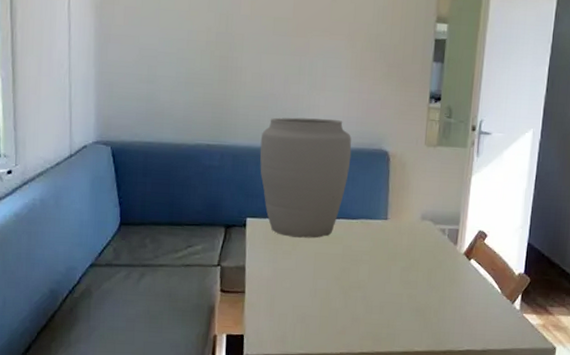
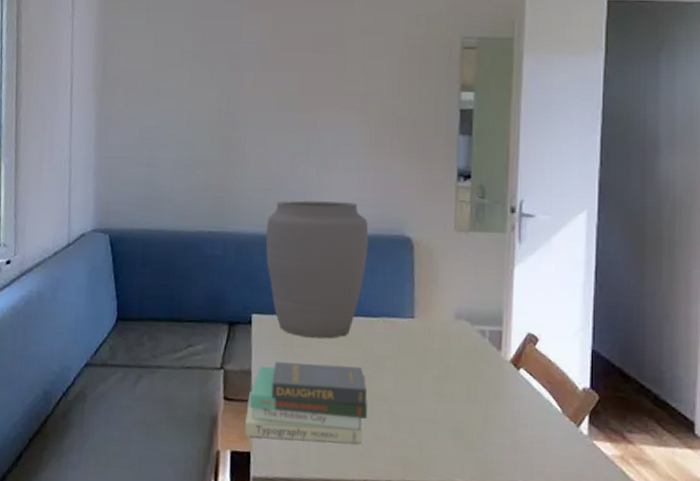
books: none [239,258,346,324] -> present [245,361,368,444]

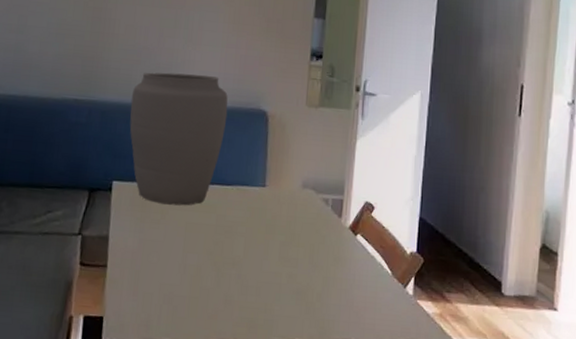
books: present [245,361,368,444] -> none [99,227,219,307]

